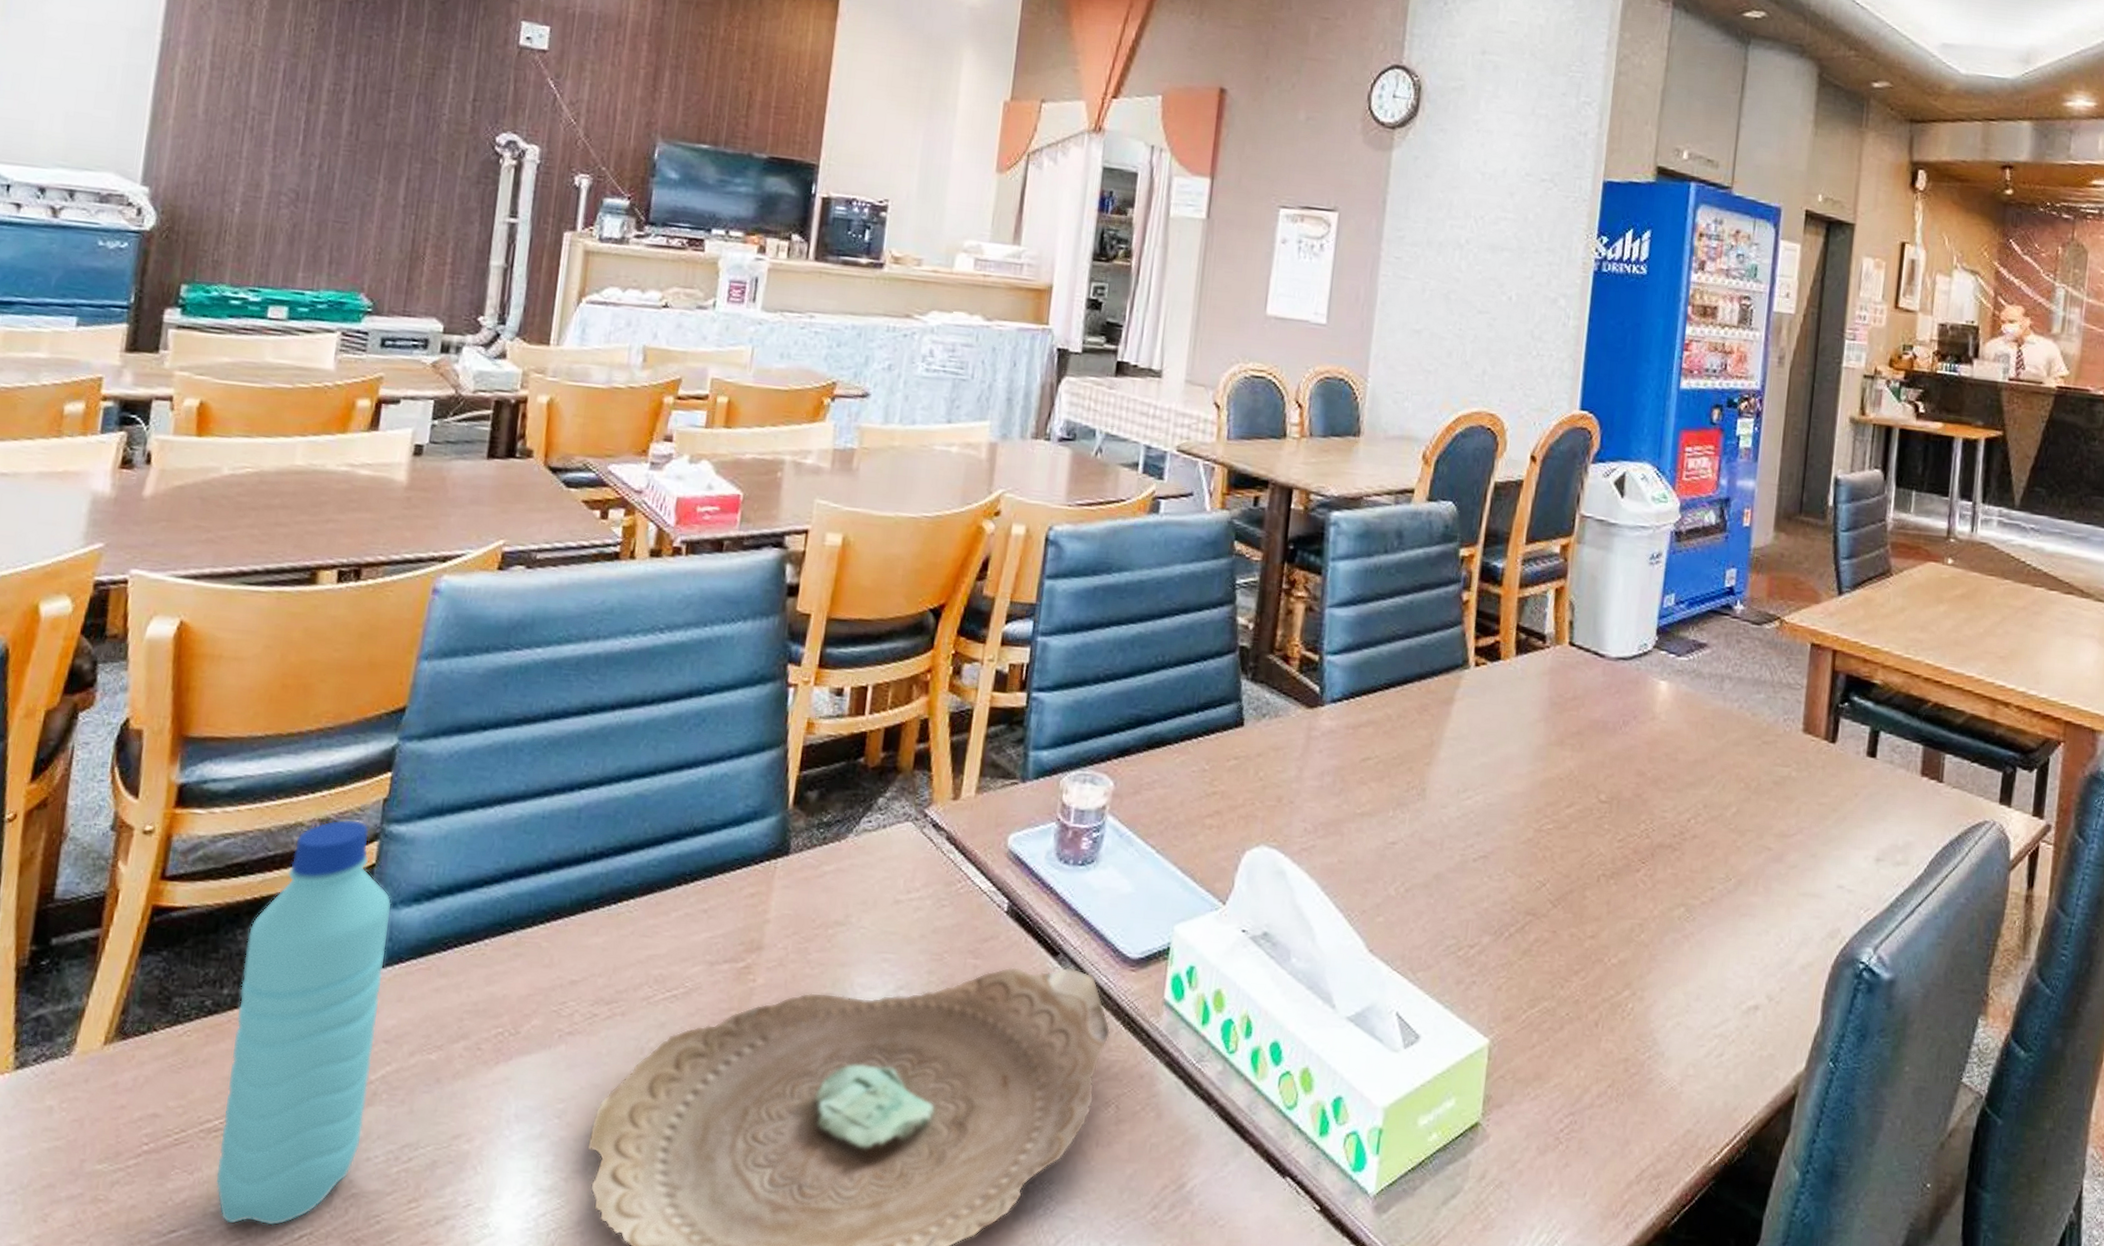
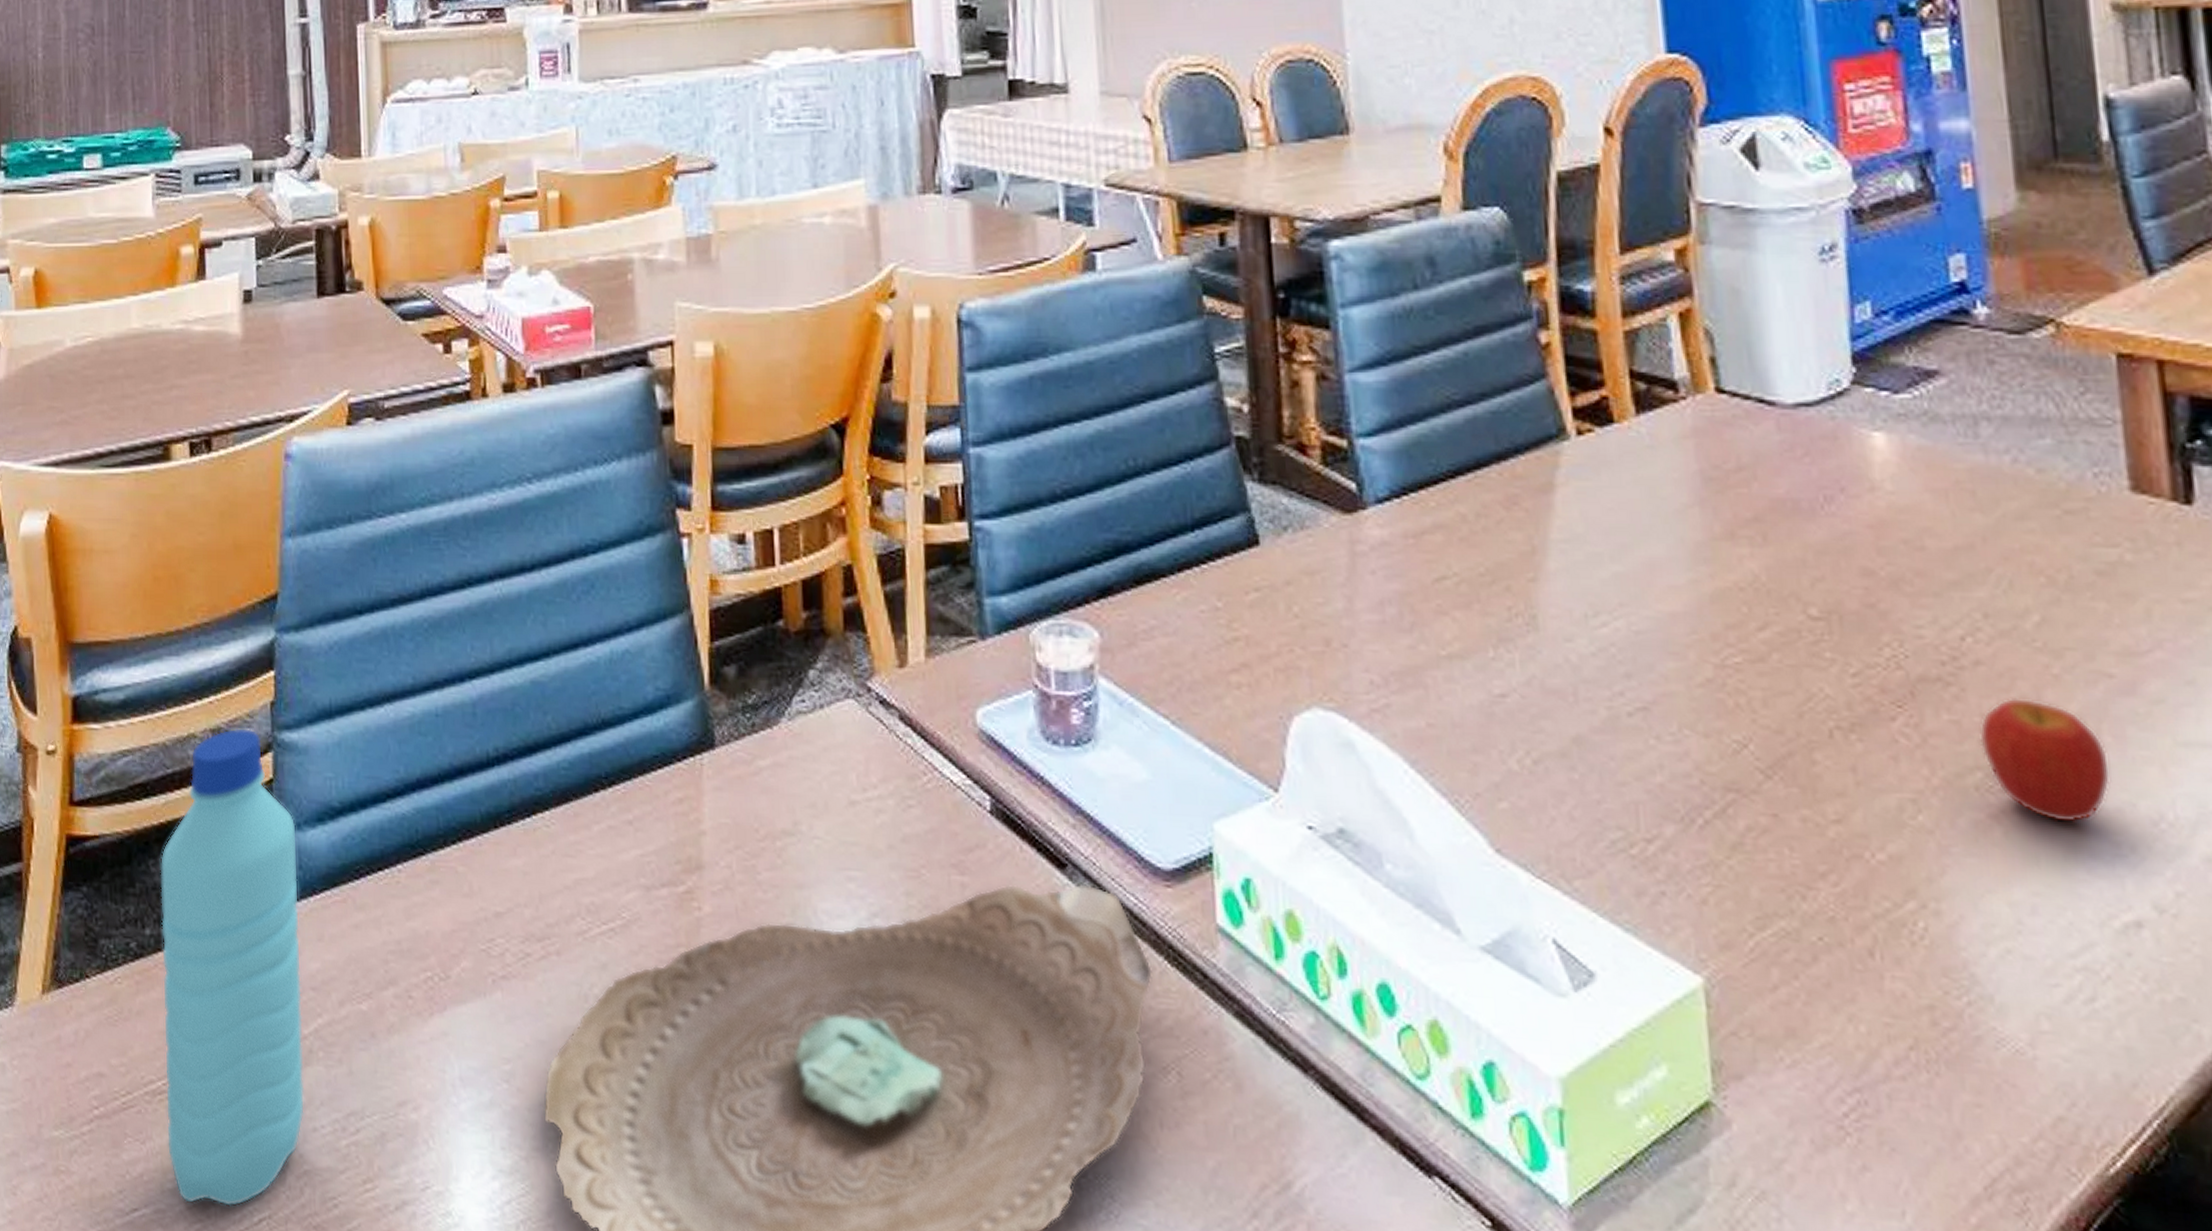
apple: none [1686,860,1759,942] -> present [1979,697,2111,823]

